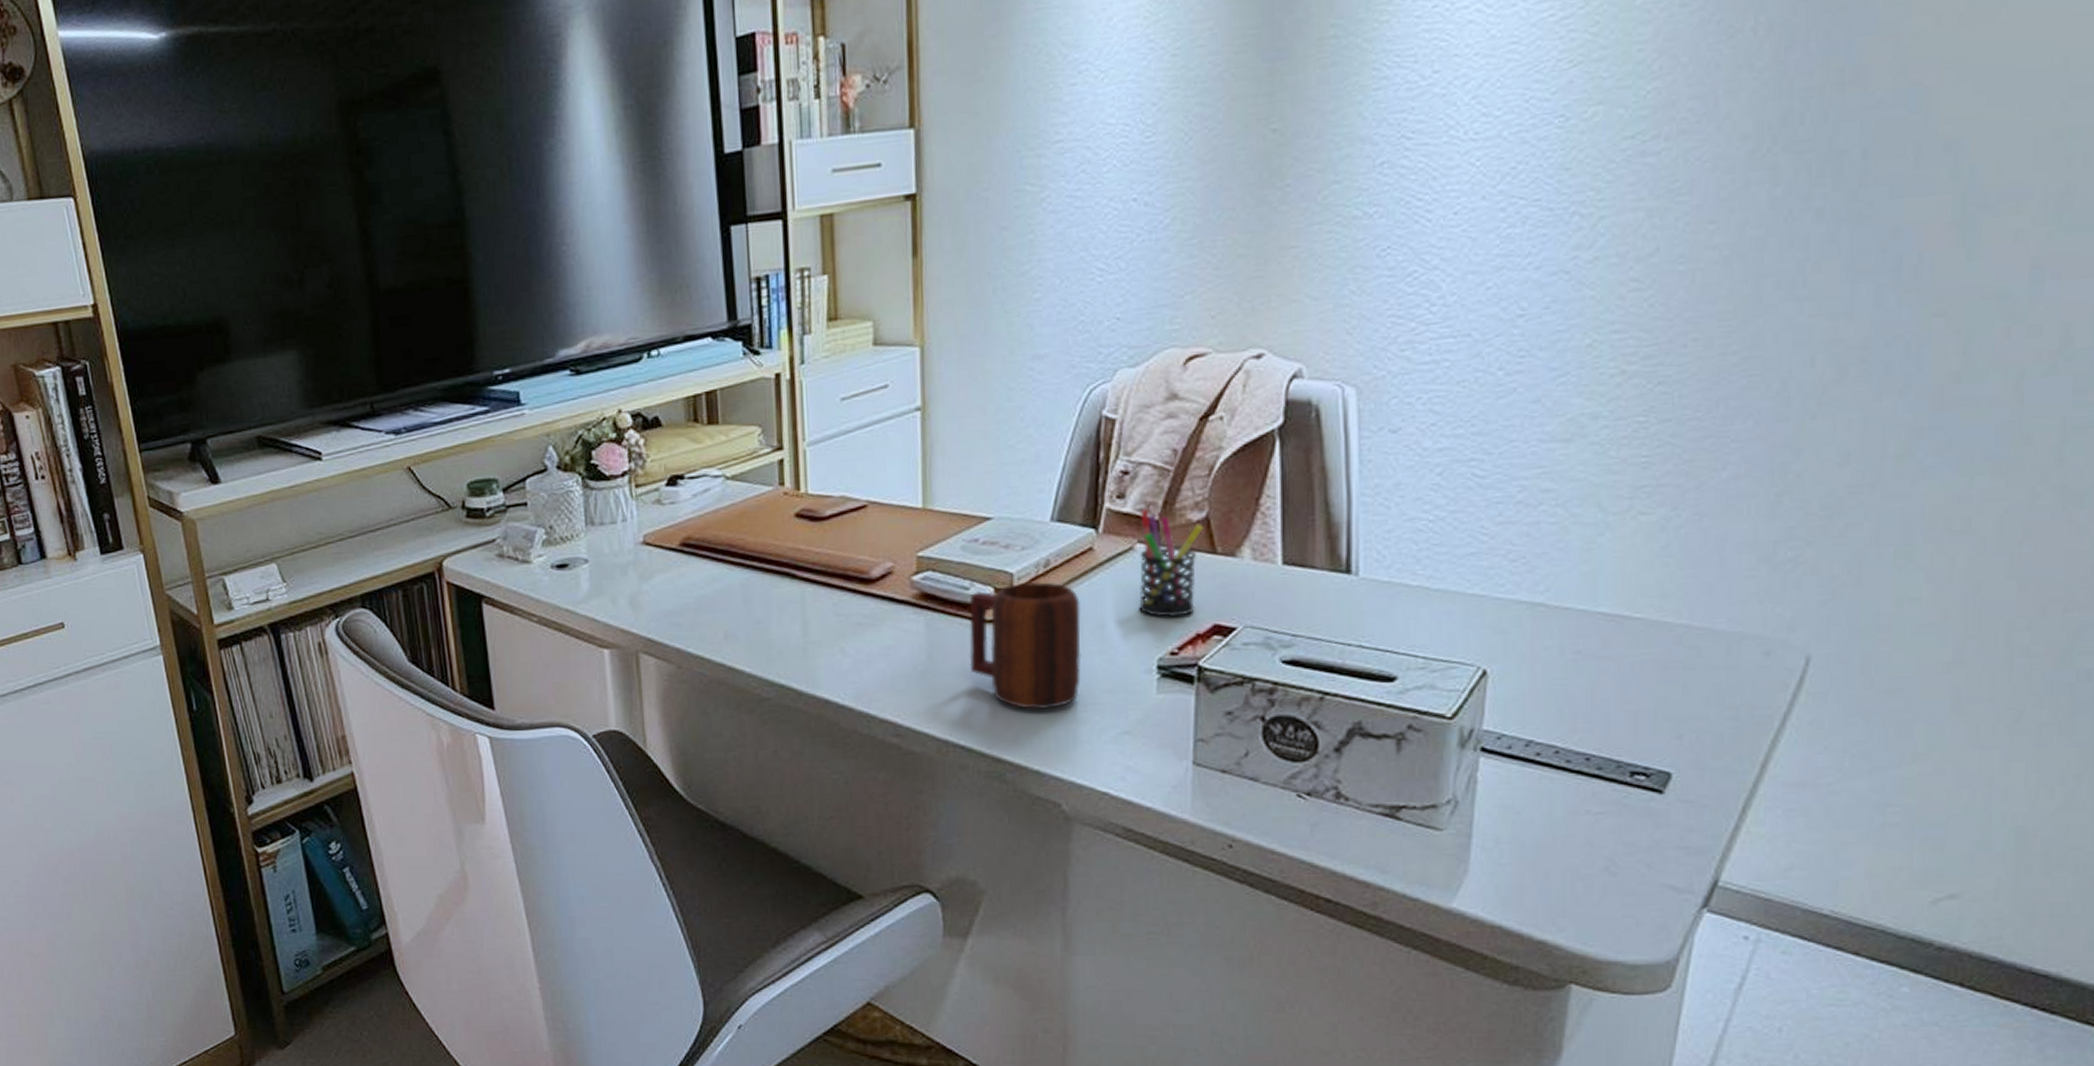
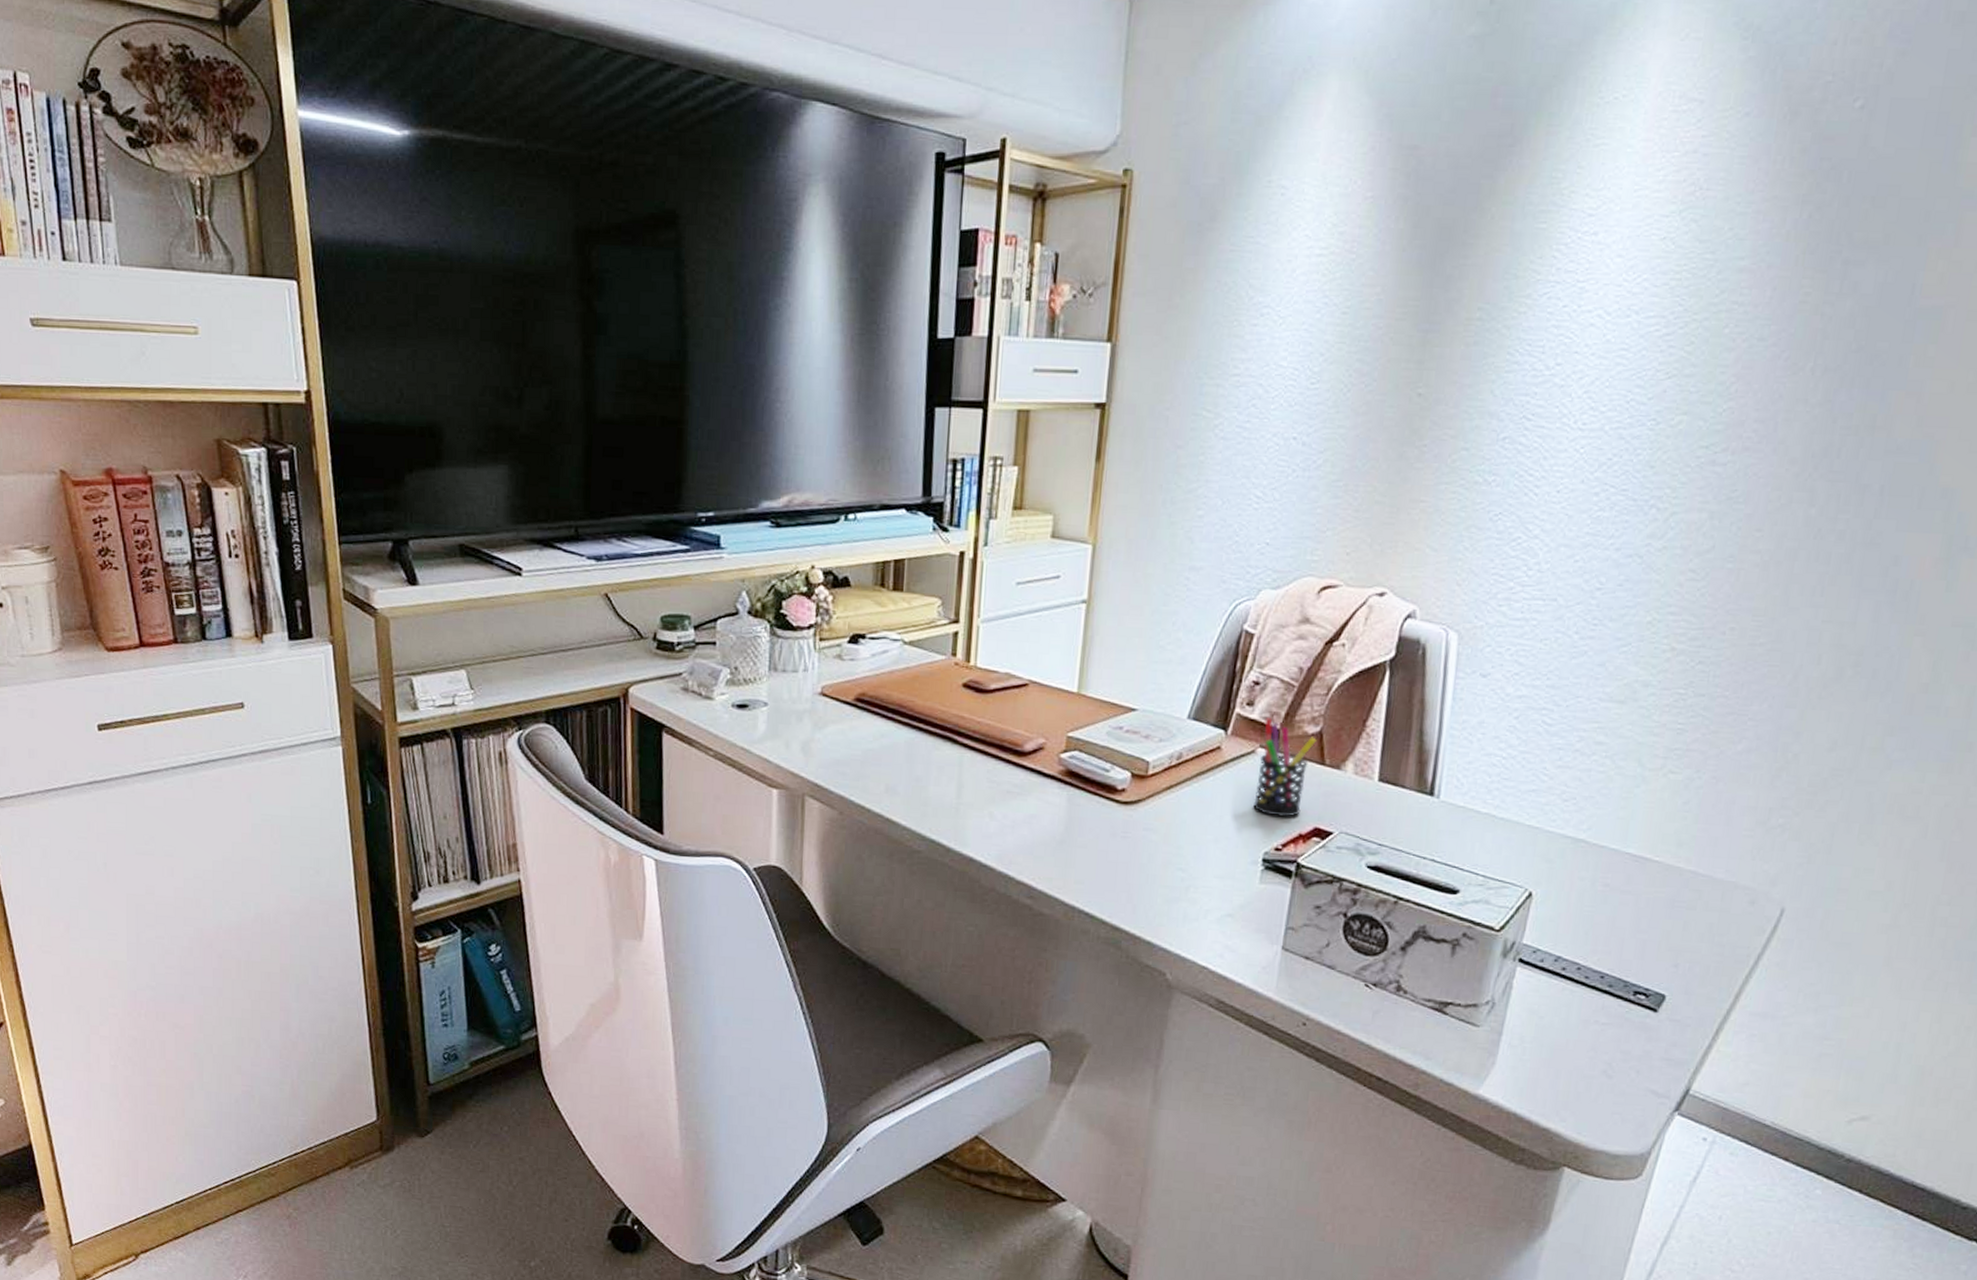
mug: present [969,581,1082,710] -> none [1101,770,1204,888]

